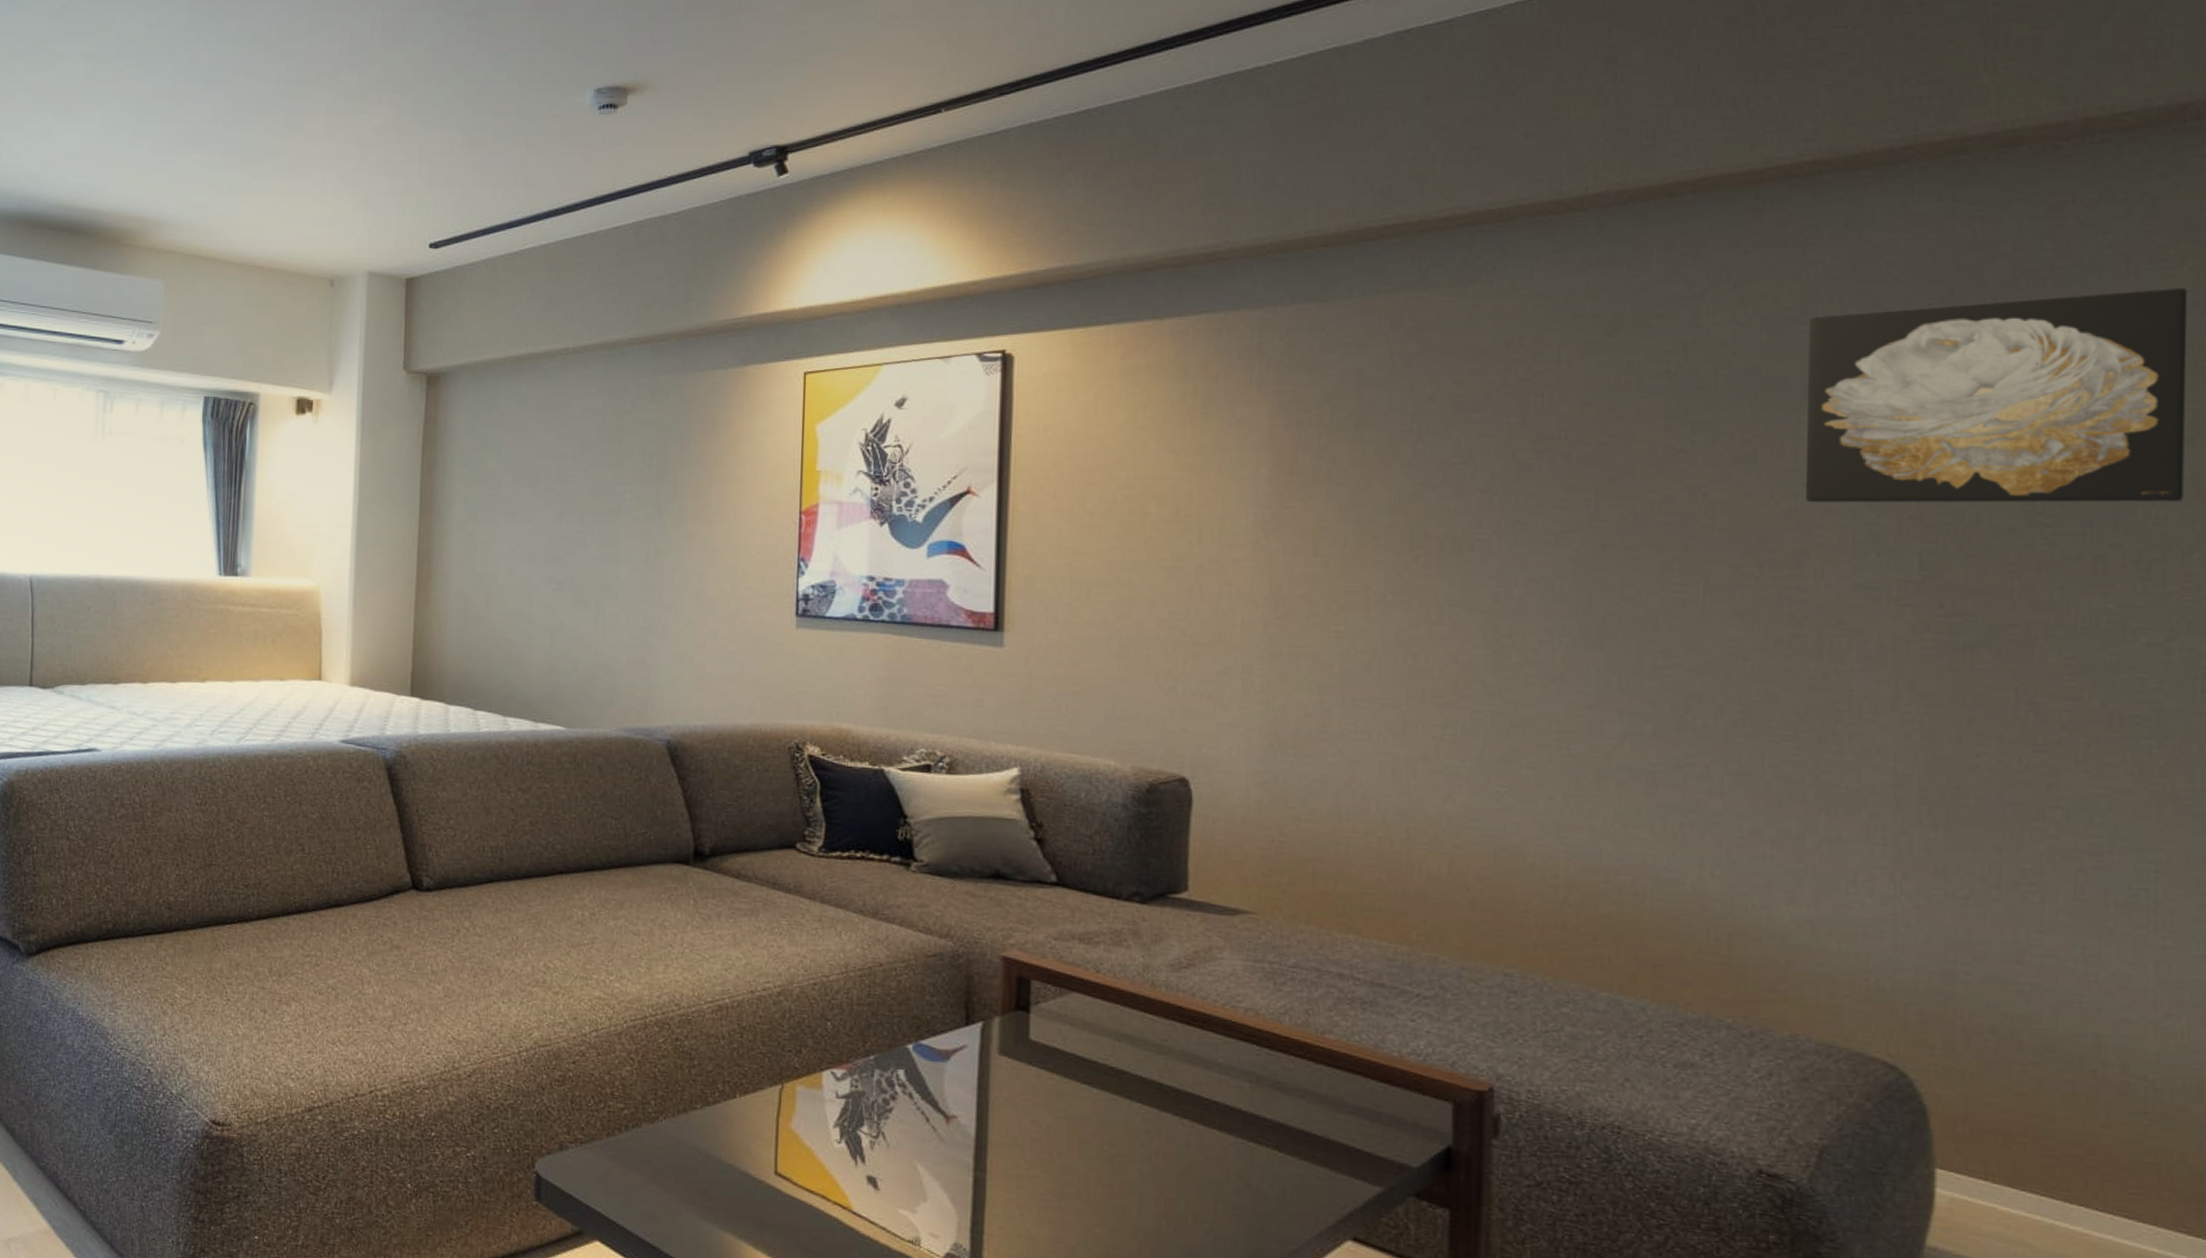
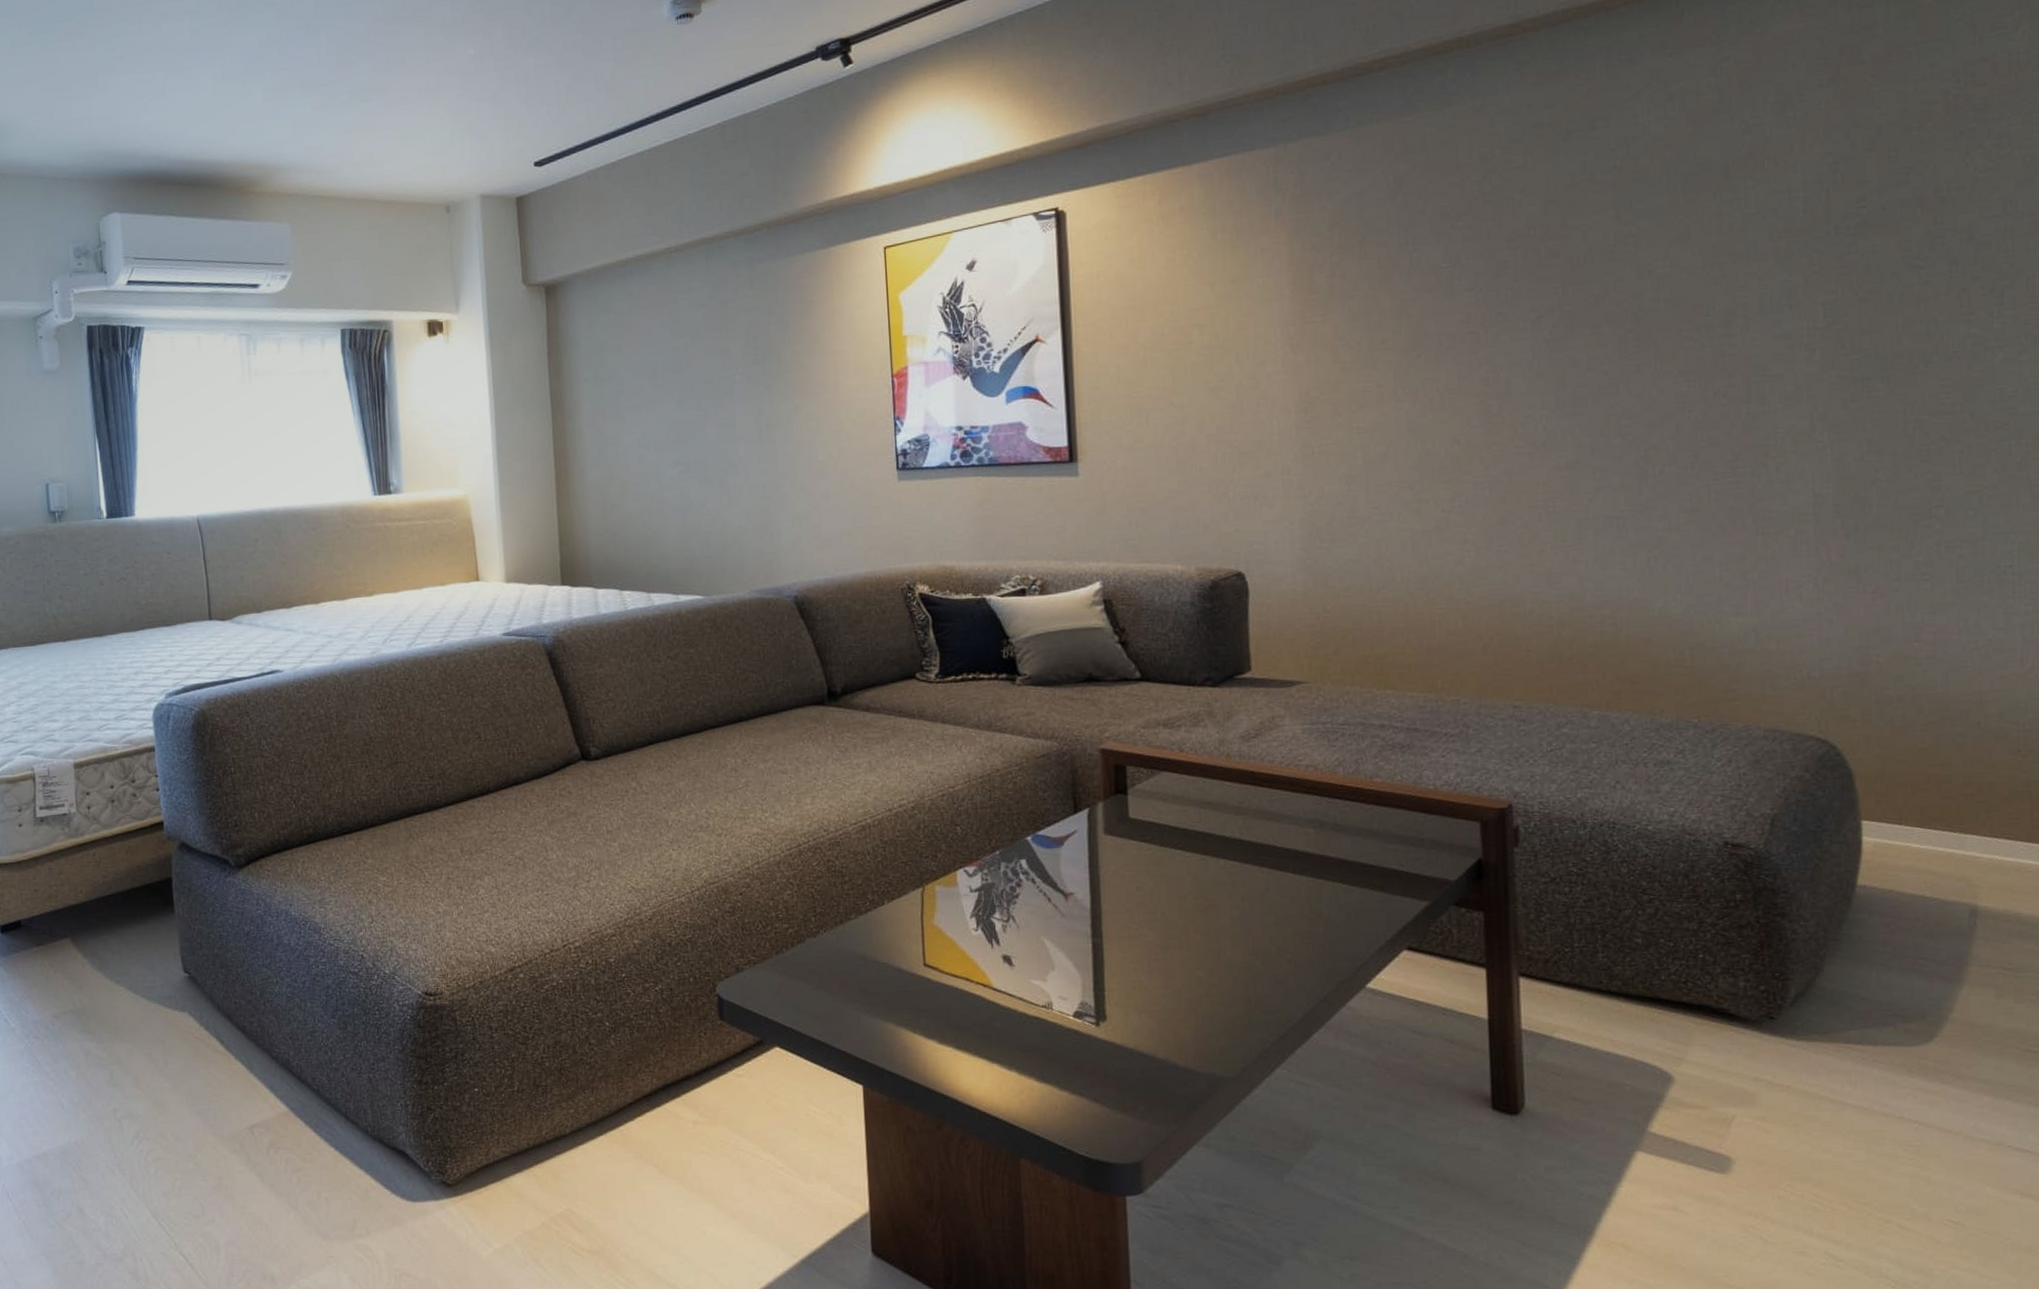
wall art: present [1806,288,2188,504] -> none [1726,50,2026,270]

